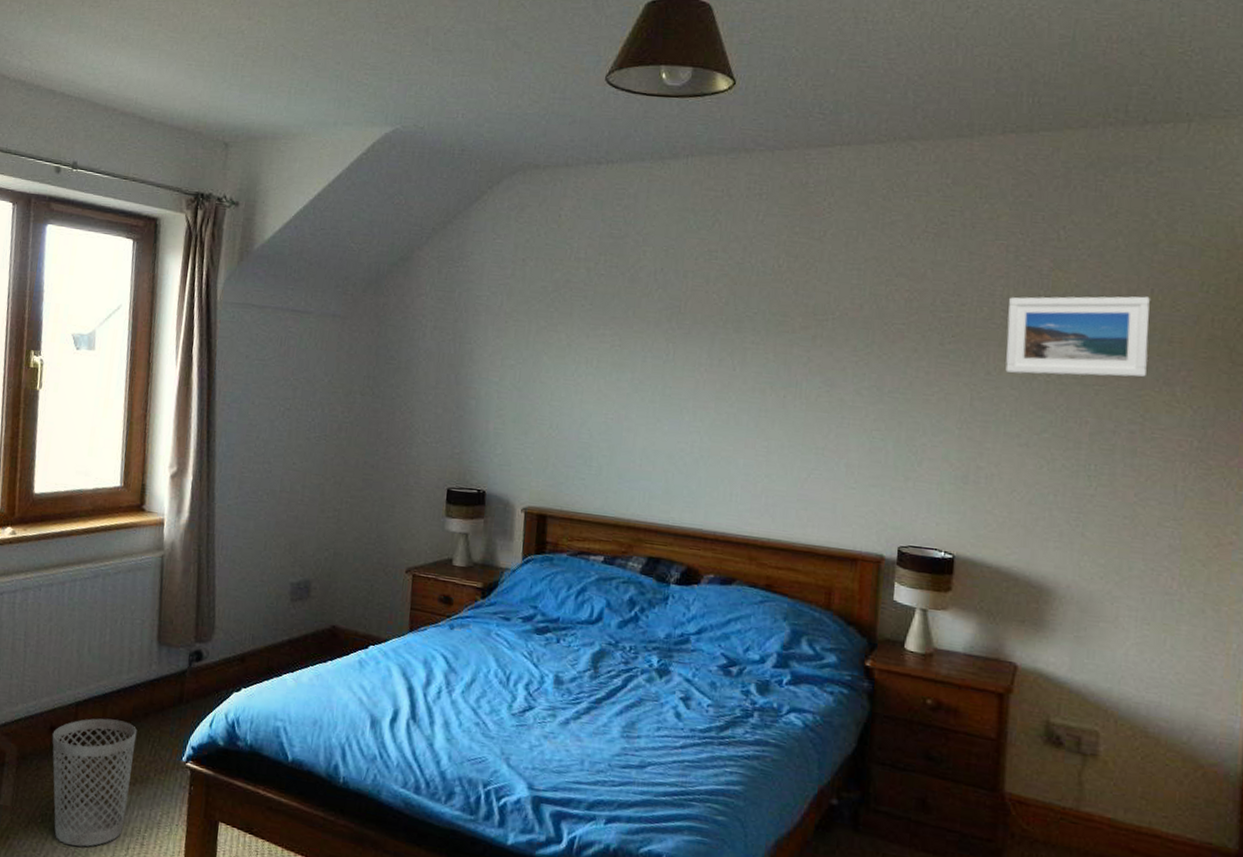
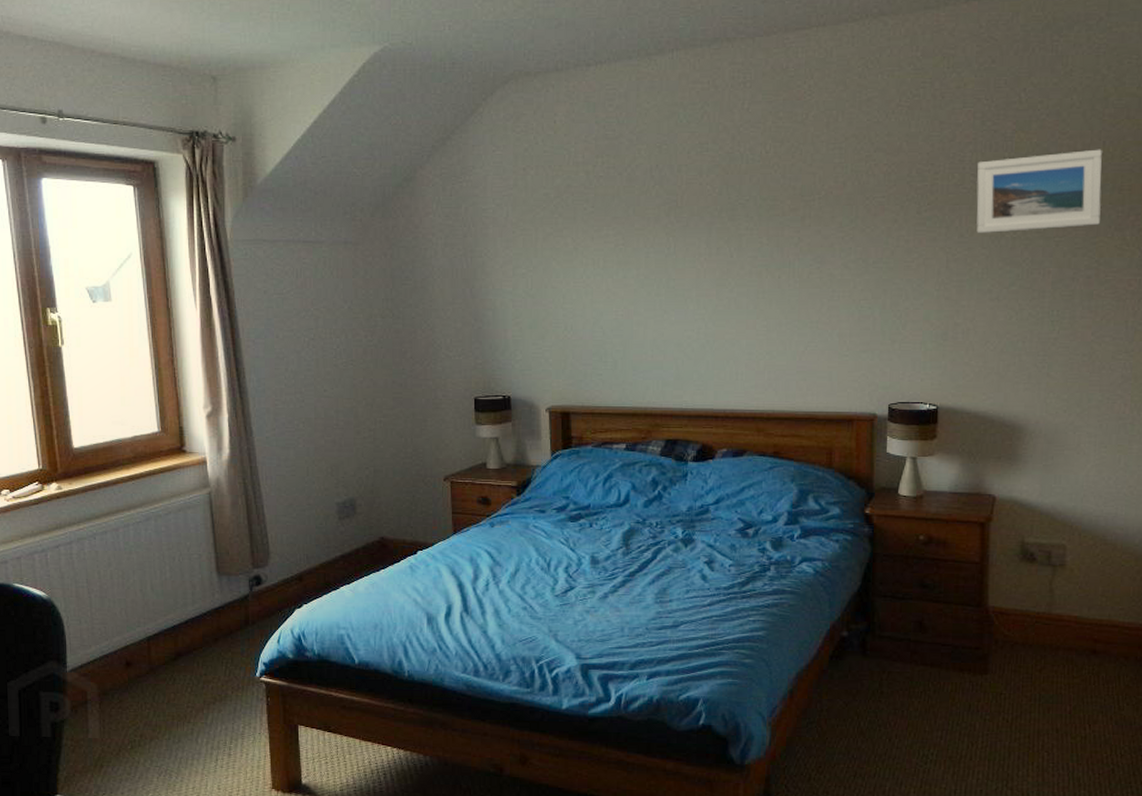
wastebasket: present [52,718,137,847] -> none [129,648,210,765]

